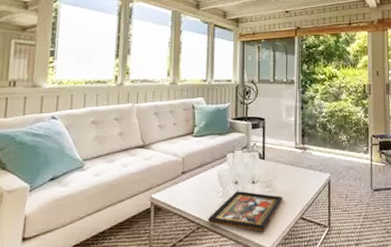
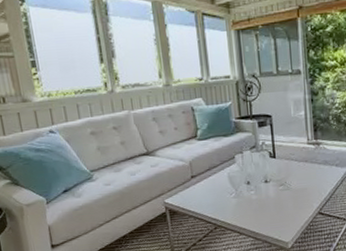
decorative tray: present [208,191,283,232] -> none [224,190,299,228]

